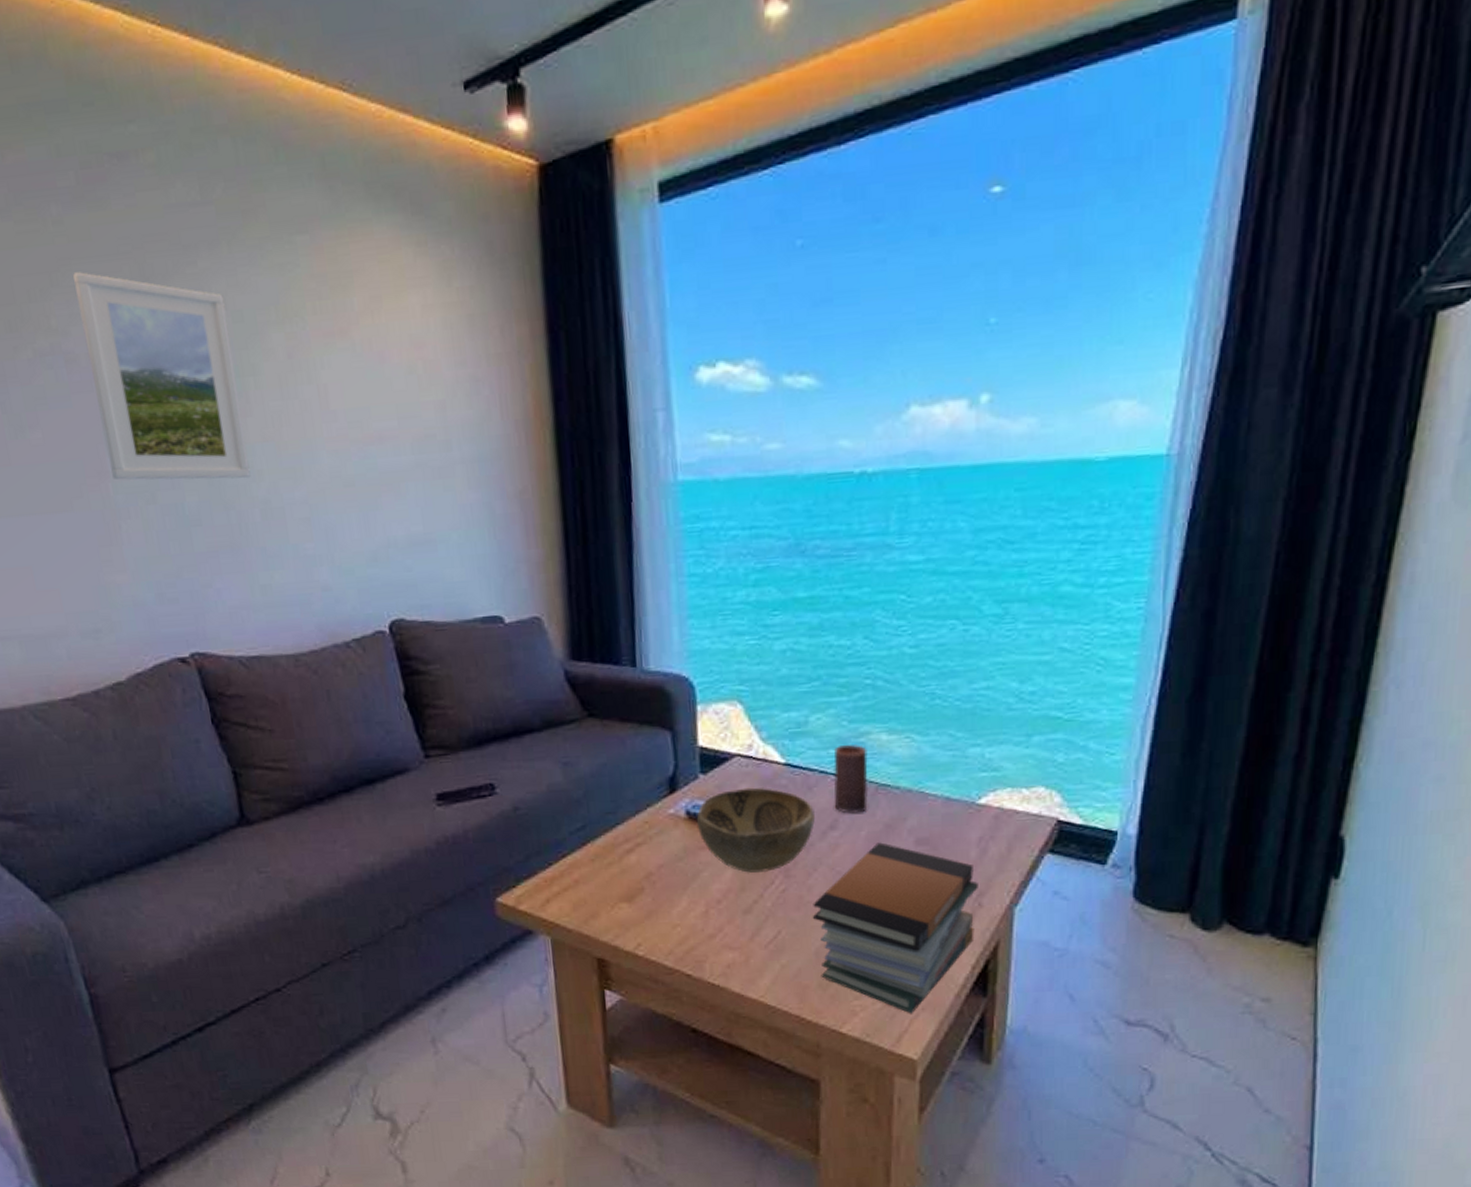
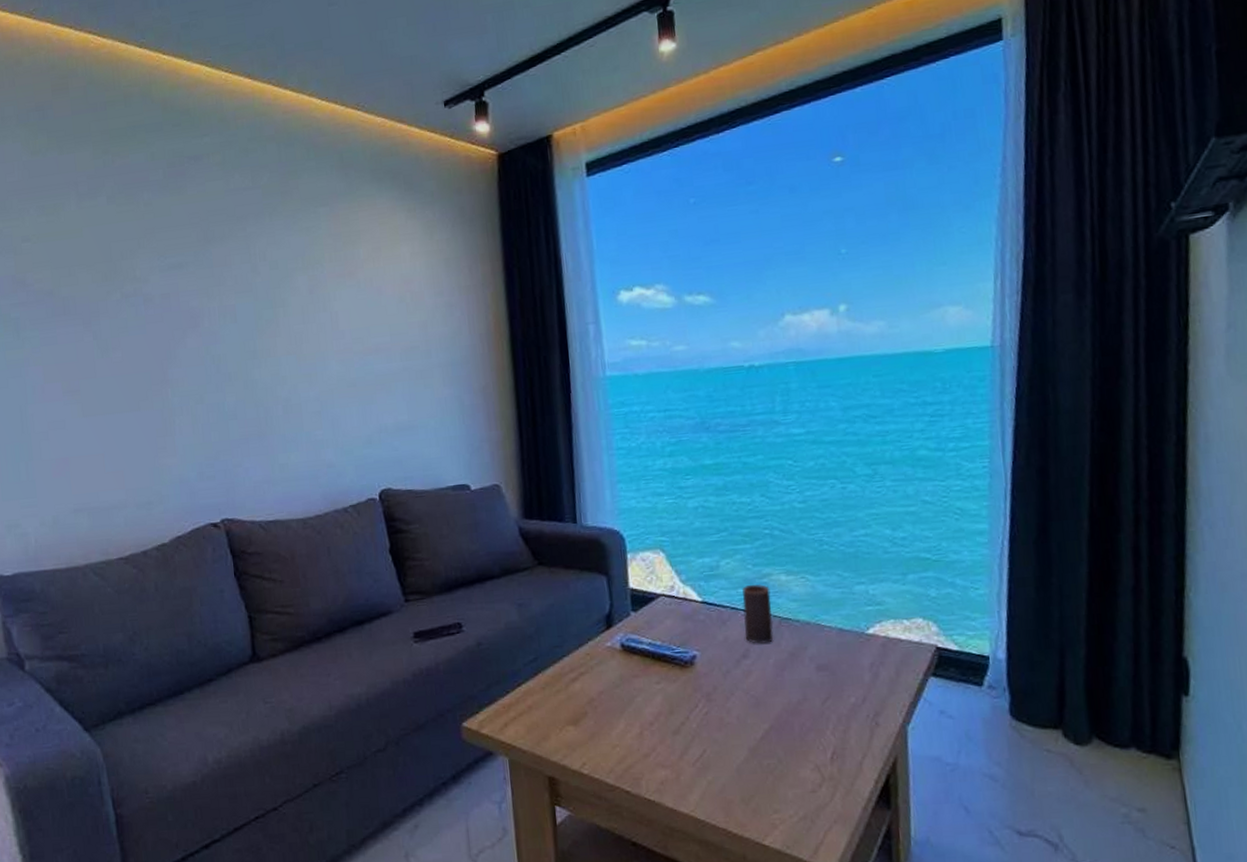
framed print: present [73,272,251,480] -> none [155,237,277,386]
decorative bowl: present [696,787,815,873] -> none [629,622,730,698]
book stack: present [812,842,978,1014] -> none [732,669,875,827]

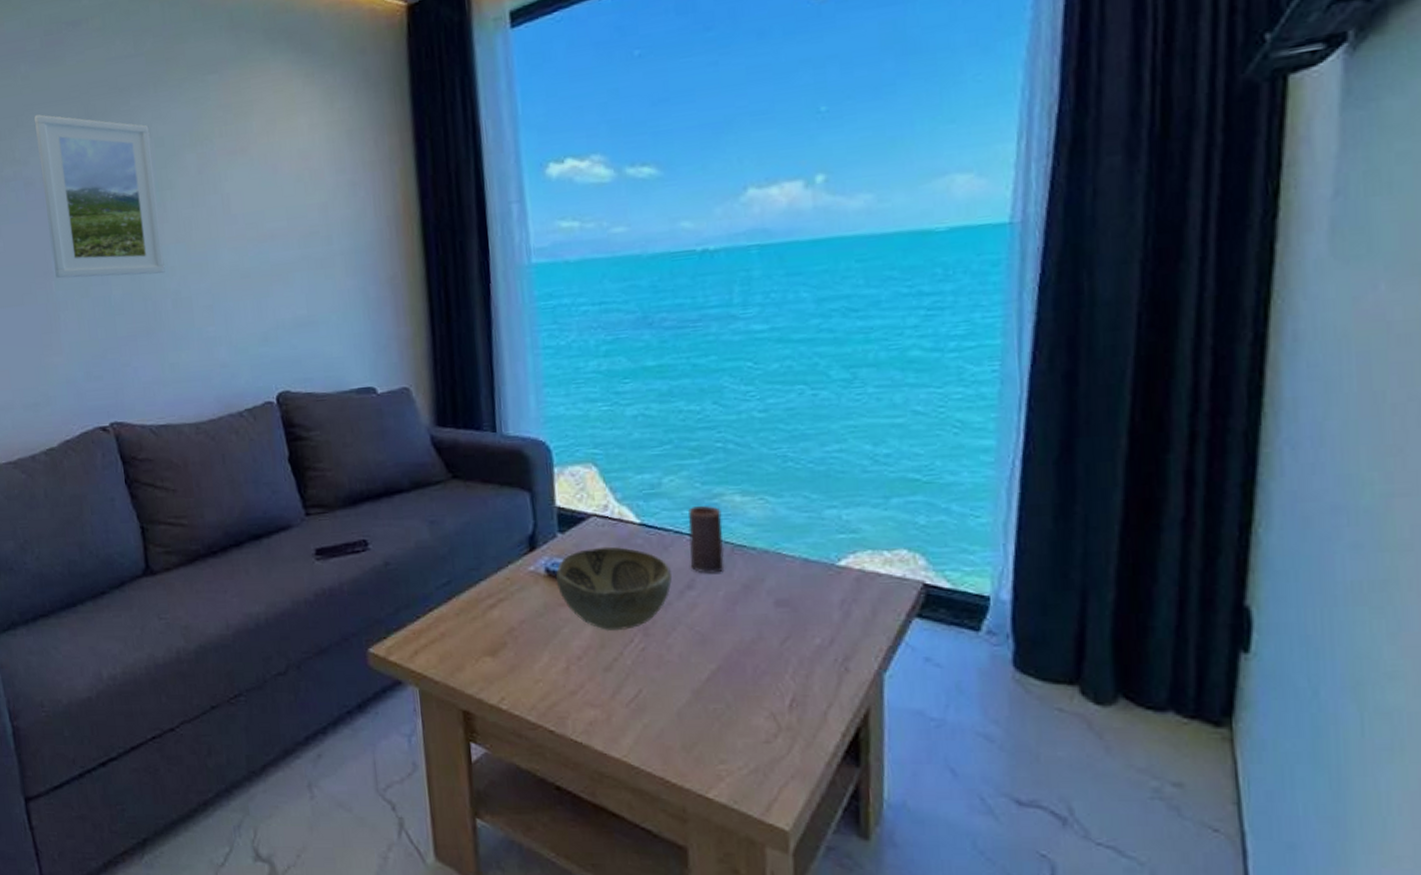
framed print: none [155,237,277,386] -> present [34,114,165,279]
decorative bowl: none [629,622,730,698] -> present [555,546,672,630]

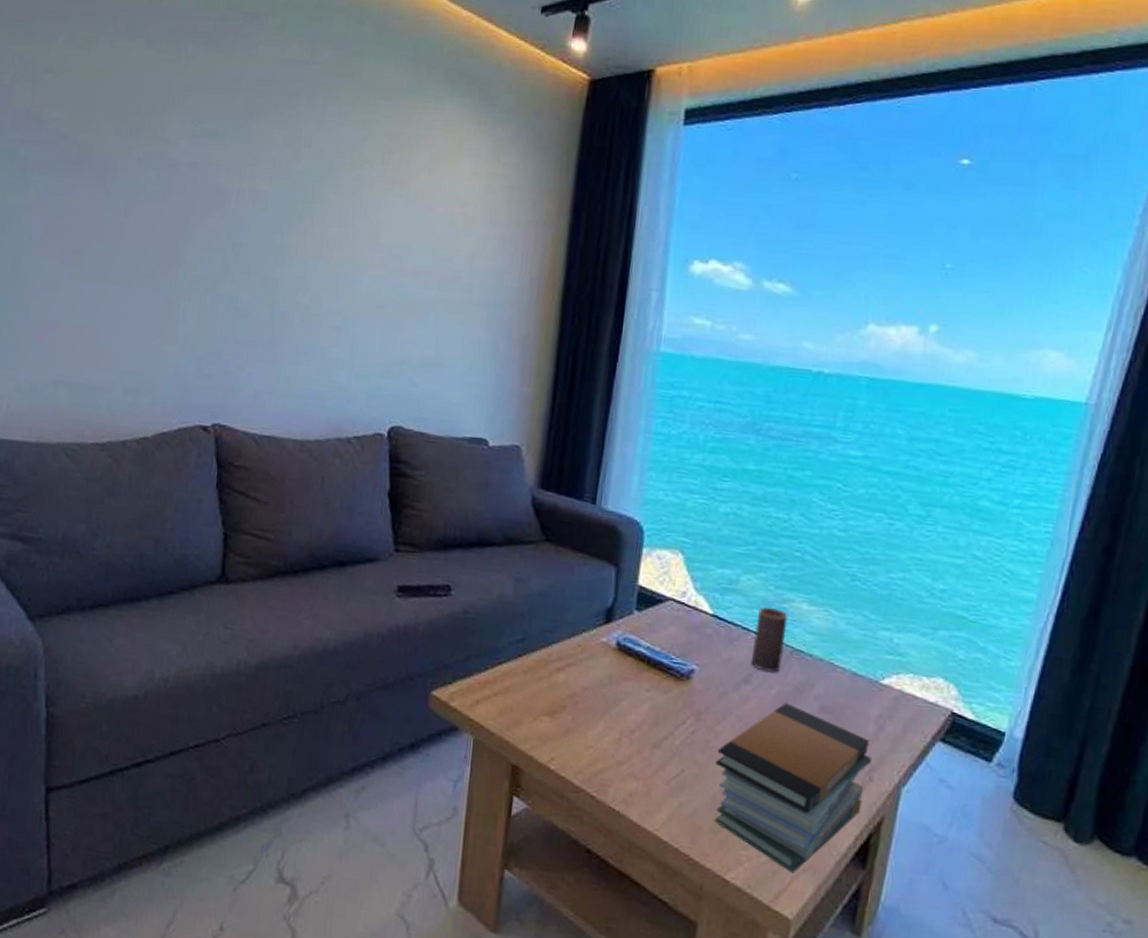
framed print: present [34,114,165,279] -> none [184,98,311,286]
decorative bowl: present [555,546,672,630] -> none [624,629,732,712]
book stack: none [673,603,844,782] -> present [714,703,872,874]

